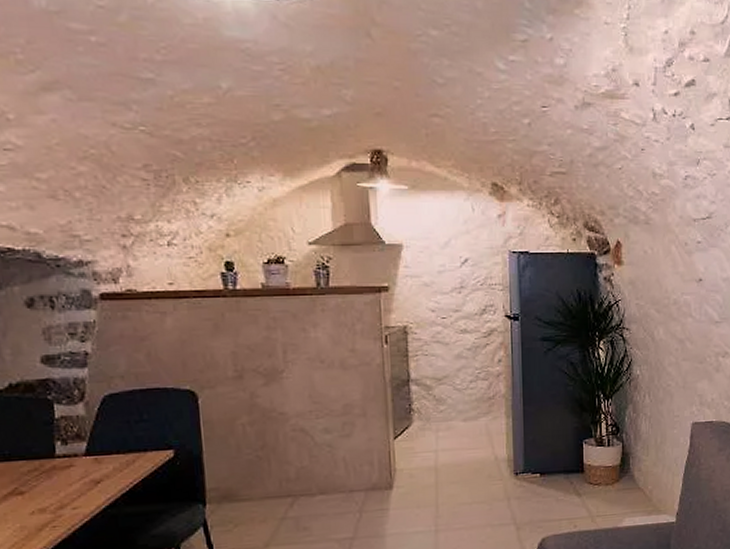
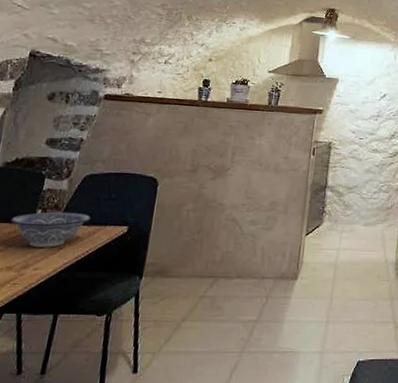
decorative bowl: none [25,440,124,484] -> present [10,212,90,247]

